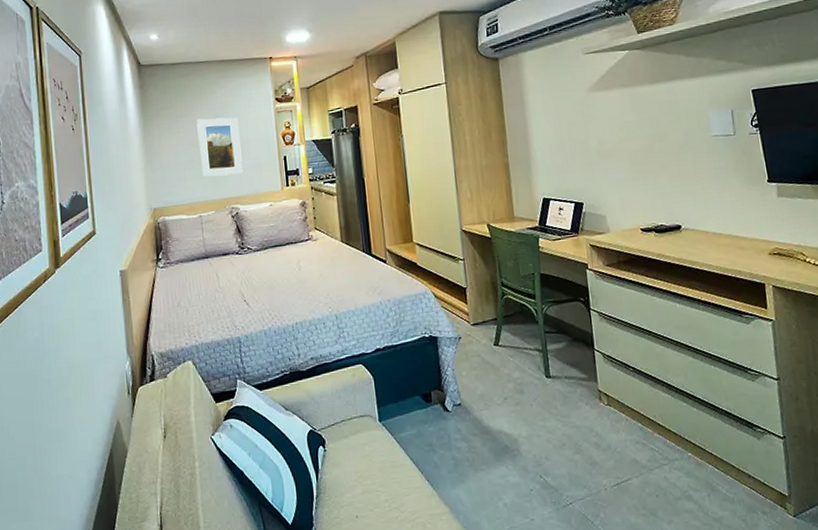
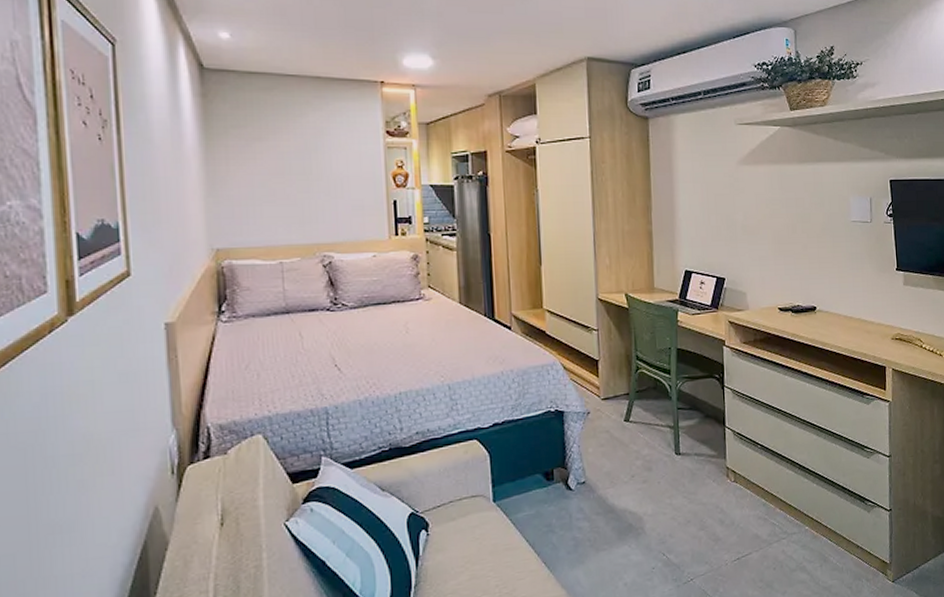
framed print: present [196,117,243,177] -> none [280,145,340,217]

